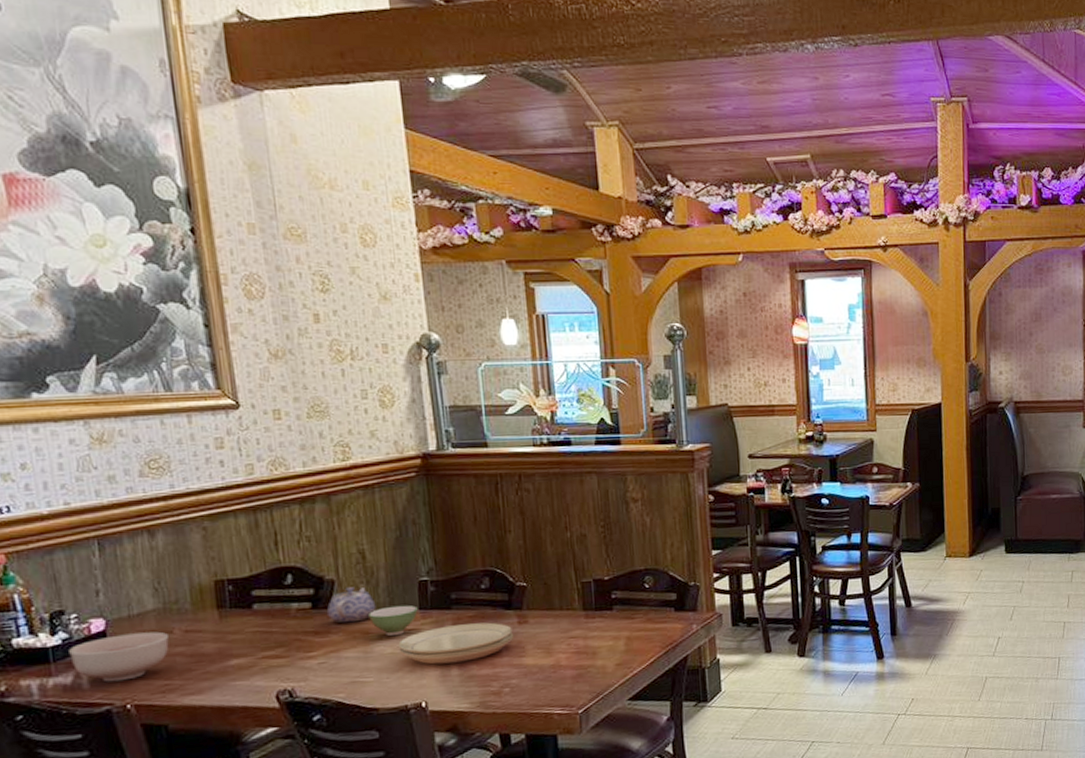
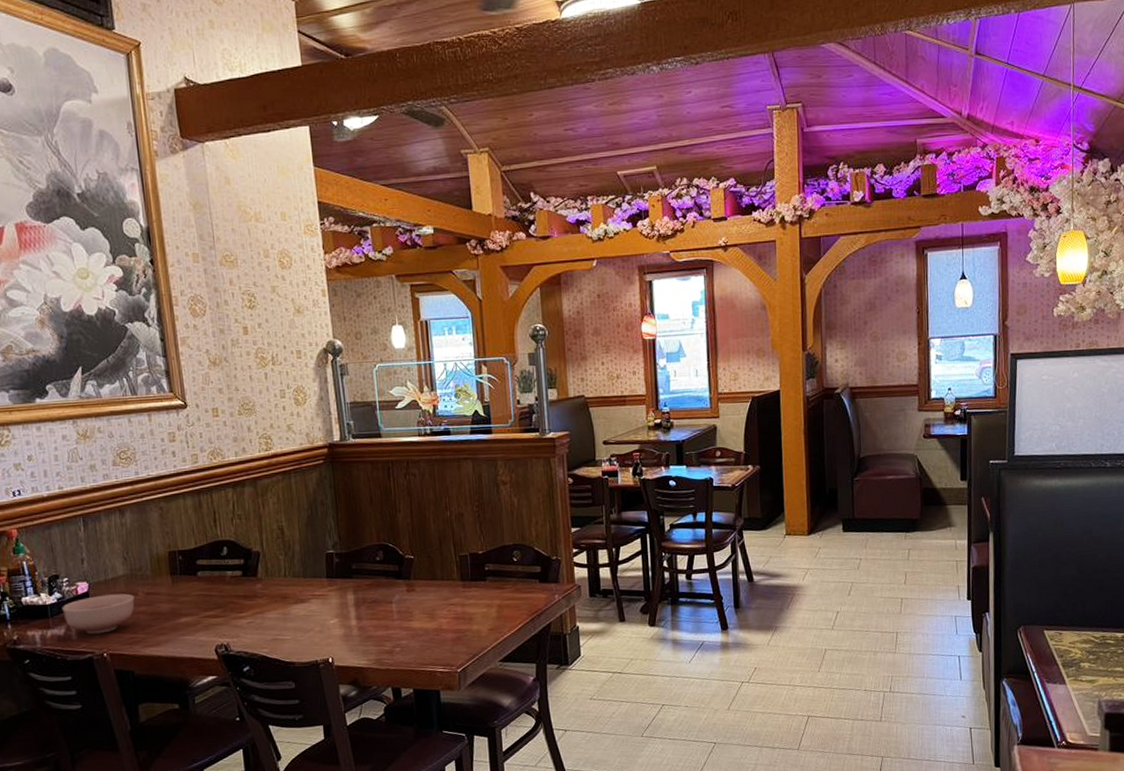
teapot: present [326,587,377,623] -> none [253,558,293,589]
bowl: present [368,605,418,637] -> none [286,574,326,601]
plate: present [398,622,514,665] -> none [310,590,404,626]

